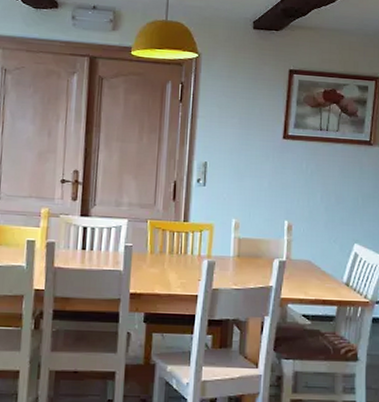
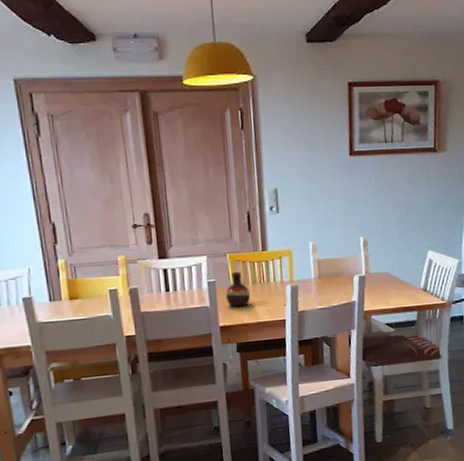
vase: none [141,239,166,276] -> present [226,272,251,308]

